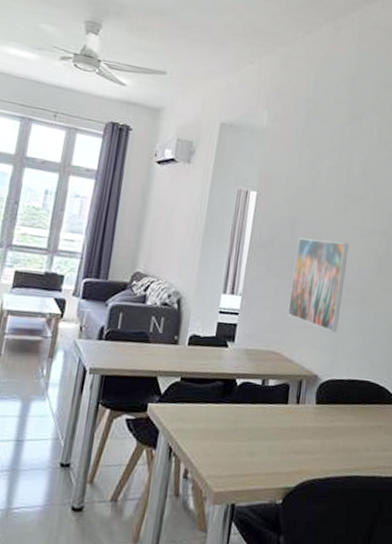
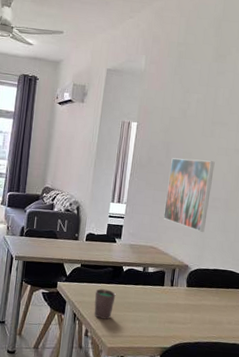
cup: none [196,410,226,453] -> present [94,288,116,319]

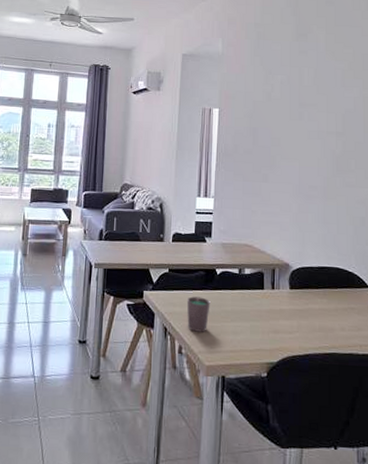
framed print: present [163,158,215,232] -> none [256,144,307,225]

